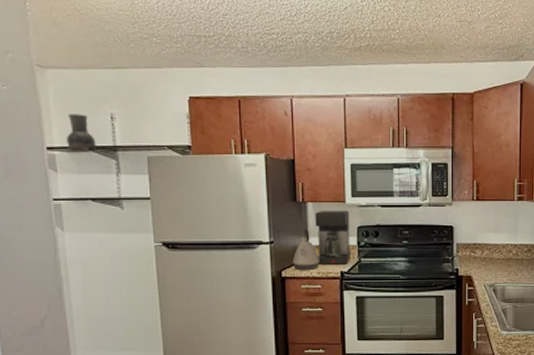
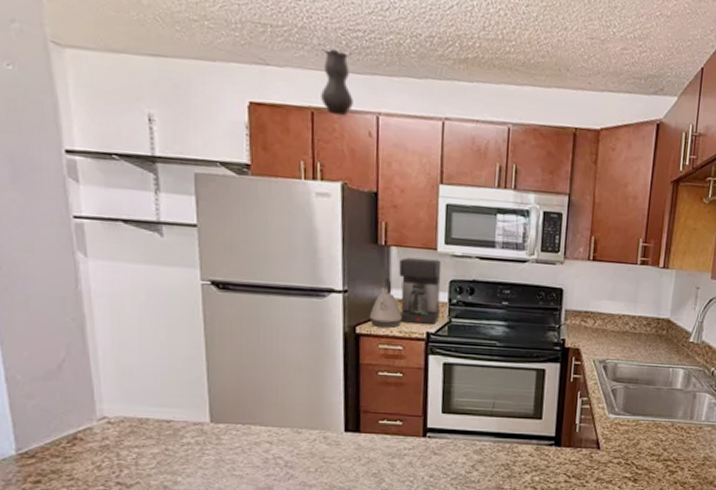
vase: present [67,114,97,152] -> none [91,109,131,161]
vase: none [245,49,271,101] -> present [321,49,353,117]

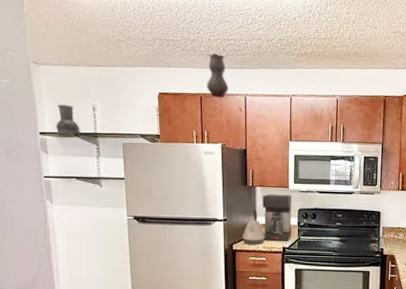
vase: none [91,109,131,161] -> present [56,104,81,138]

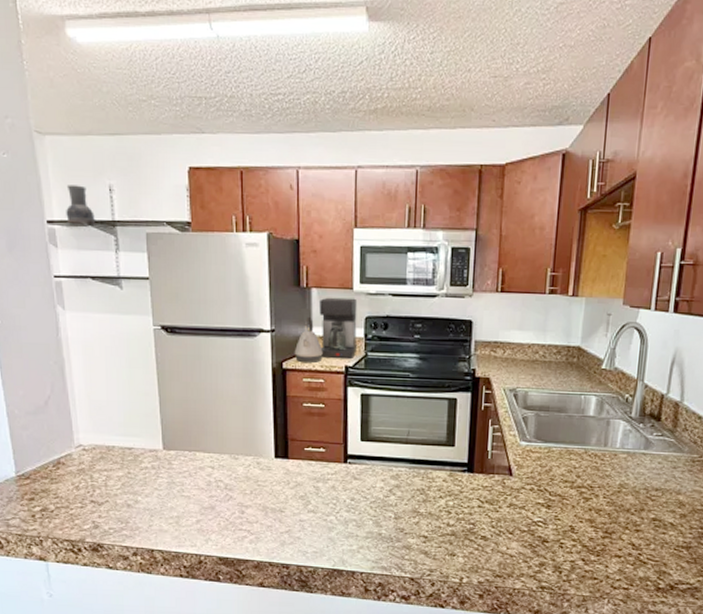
vase: present [207,53,229,98] -> none [248,113,276,173]

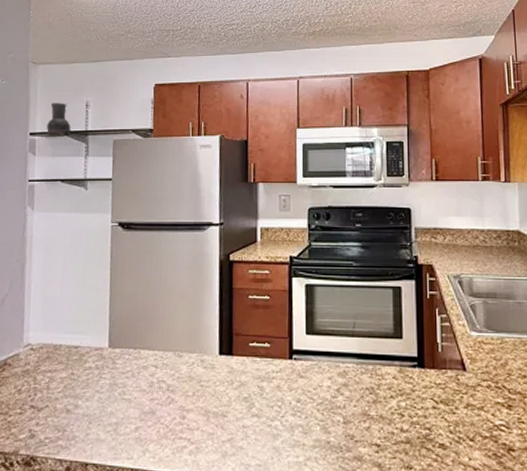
kettle: present [294,316,323,363] -> none [240,209,268,255]
coffee maker: present [319,297,358,358] -> none [265,191,302,249]

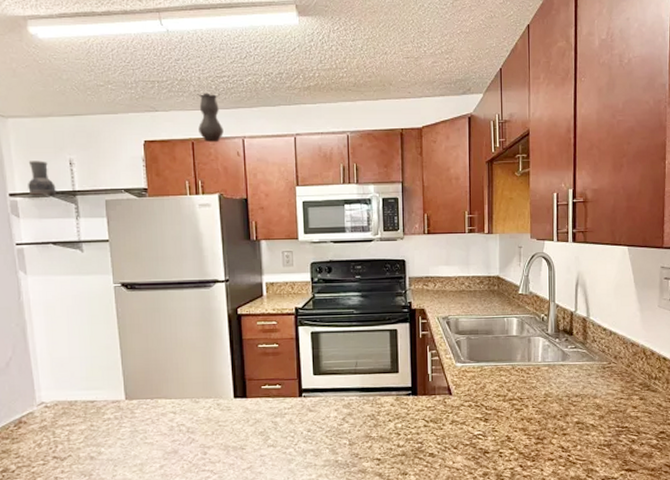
vase: none [206,39,229,86] -> present [197,93,224,143]

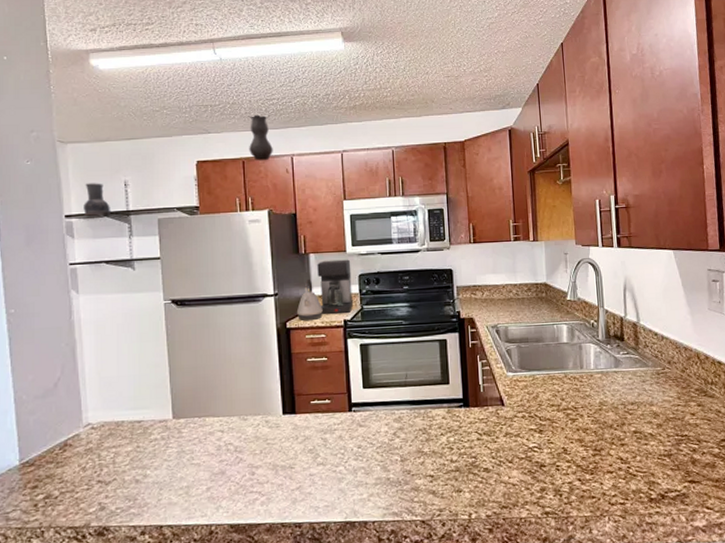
kettle: none [247,265,274,308] -> present [296,278,323,321]
coffee maker: none [269,247,305,301] -> present [317,259,354,314]

